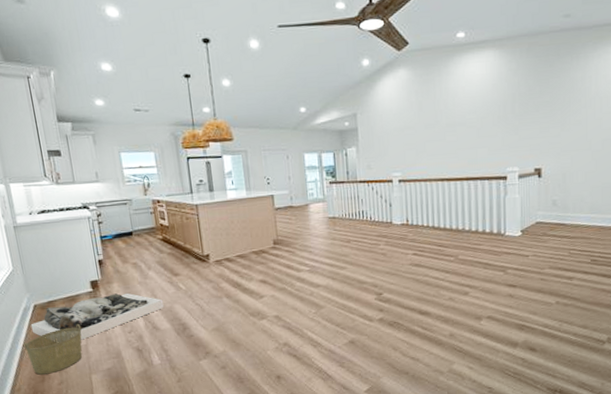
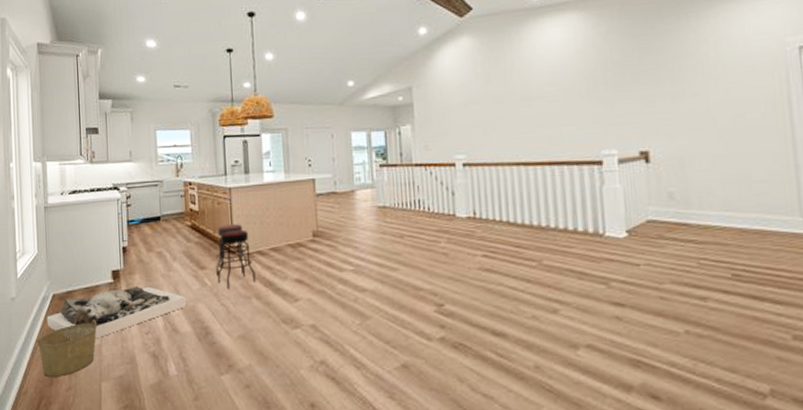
bar stool: none [188,236,225,292] -> present [216,224,256,290]

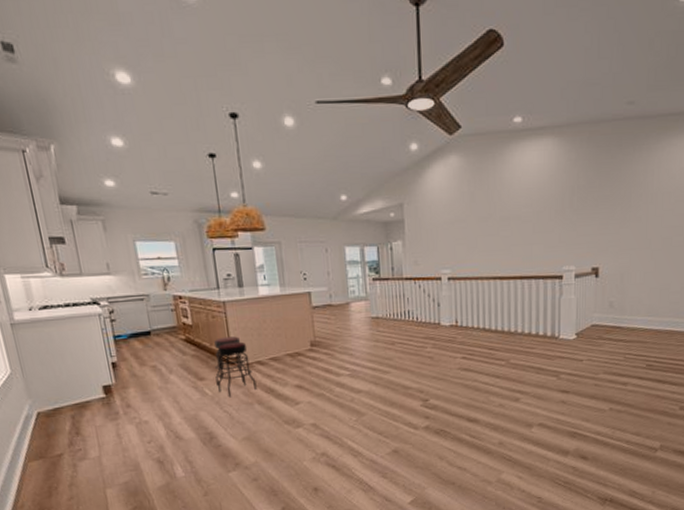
basket: present [37,319,97,377] -> none [26,433,95,490]
dog bed: present [47,286,187,340] -> none [33,399,188,455]

